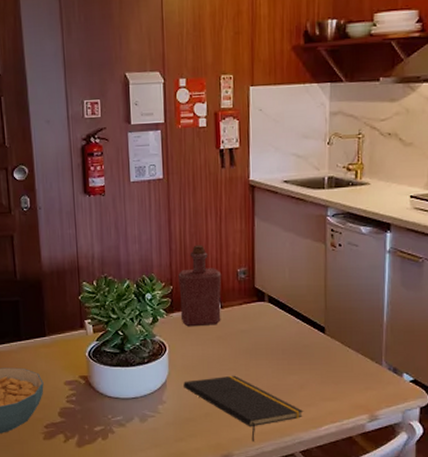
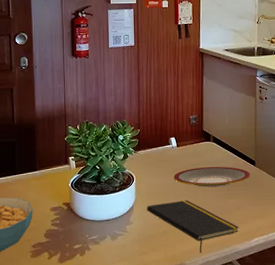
bottle: present [178,245,222,327] -> none [145,97,178,162]
plate: none [217,333,318,359] -> present [174,166,250,187]

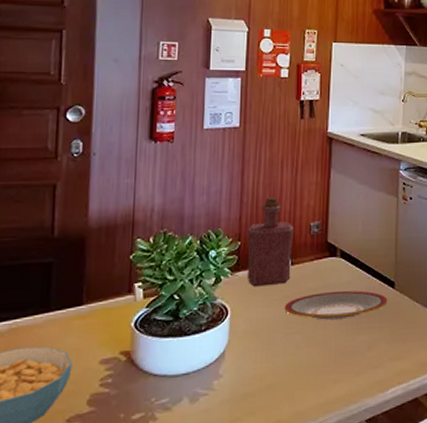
bottle: none [145,97,178,162] -> present [247,197,295,287]
notepad: present [147,200,239,253] -> none [244,339,371,414]

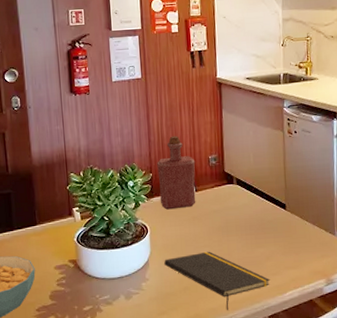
notepad: none [244,339,371,414] -> present [164,251,271,310]
plate: present [284,290,388,320] -> none [193,212,281,236]

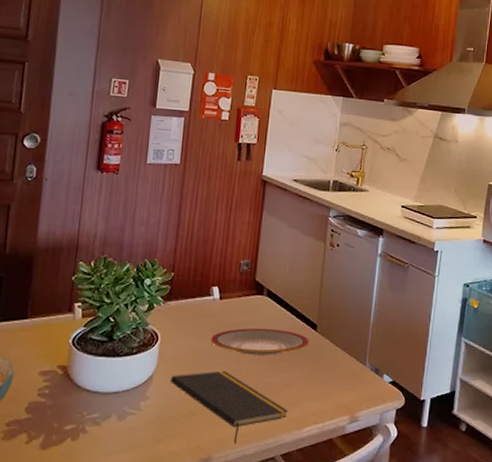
bottle: present [157,136,196,210] -> none [177,233,225,317]
plate: none [193,212,281,236] -> present [211,328,309,355]

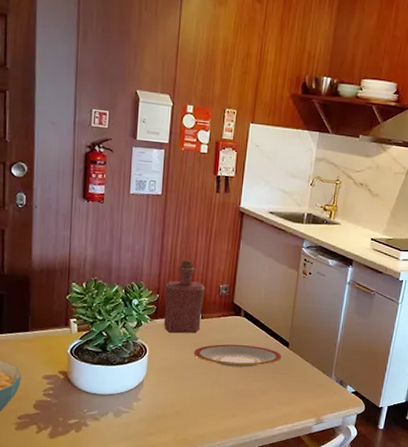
notepad: present [170,370,289,443] -> none [159,379,263,438]
bottle: none [177,233,225,317] -> present [163,259,206,334]

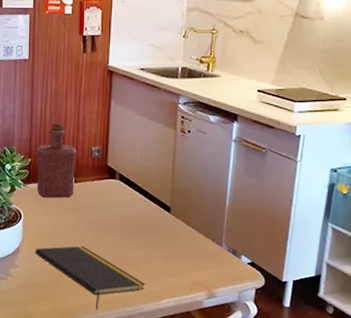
notepad: none [159,379,263,438] -> present [35,245,146,309]
plate: present [194,344,282,367] -> none [69,209,163,234]

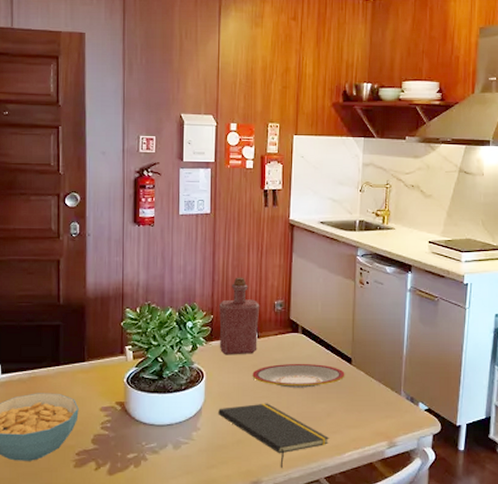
plate: none [69,209,163,234] -> present [252,363,345,388]

